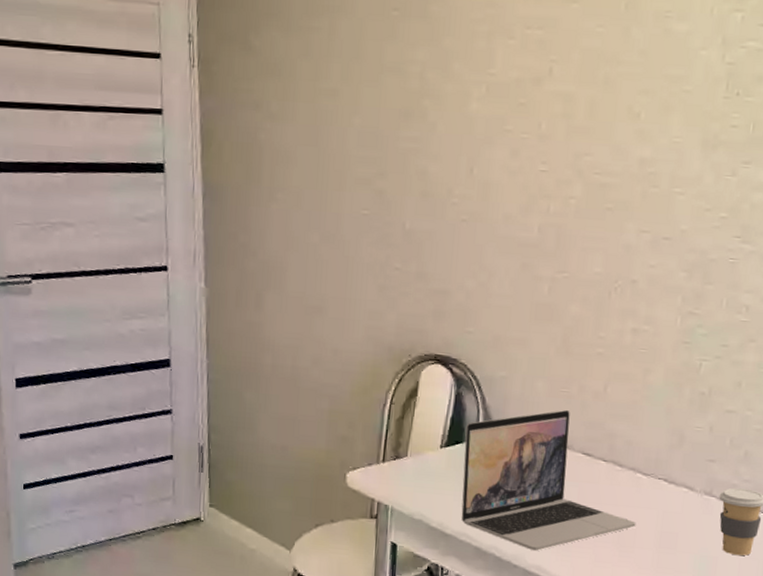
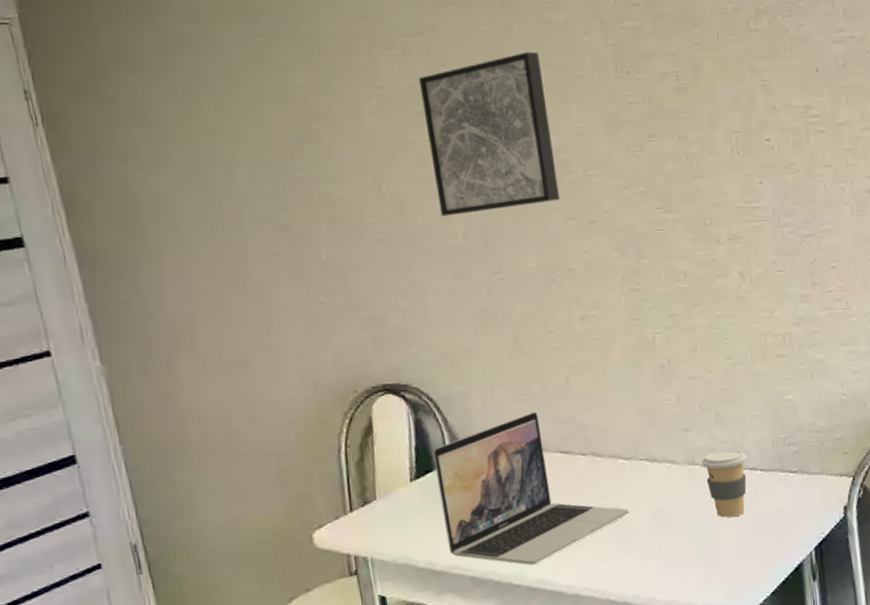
wall art: none [522,58,652,212] -> present [419,51,560,217]

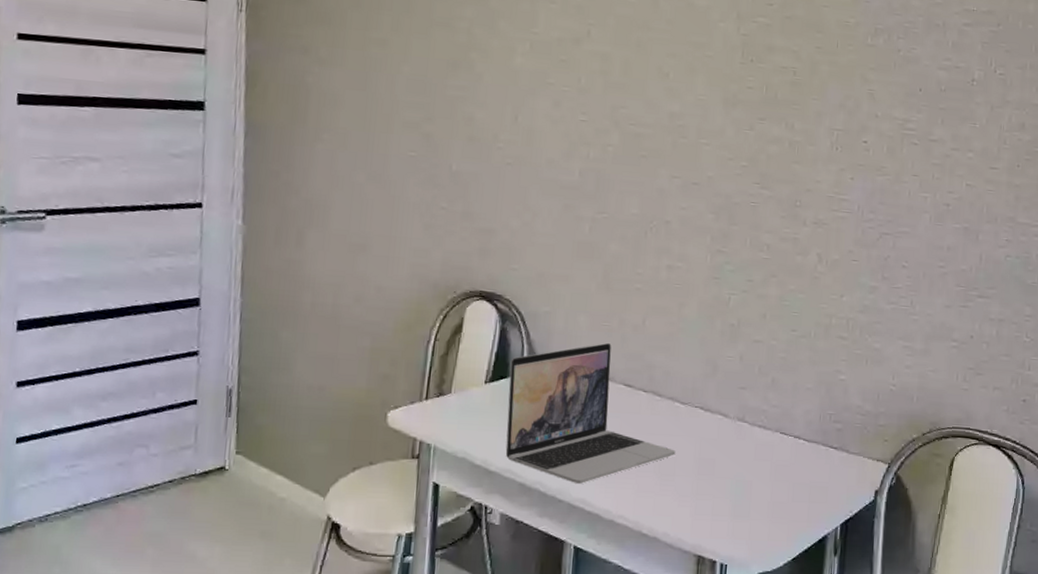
wall art: present [419,51,560,217] -> none [564,26,678,160]
coffee cup: present [701,449,747,518] -> none [751,413,794,478]

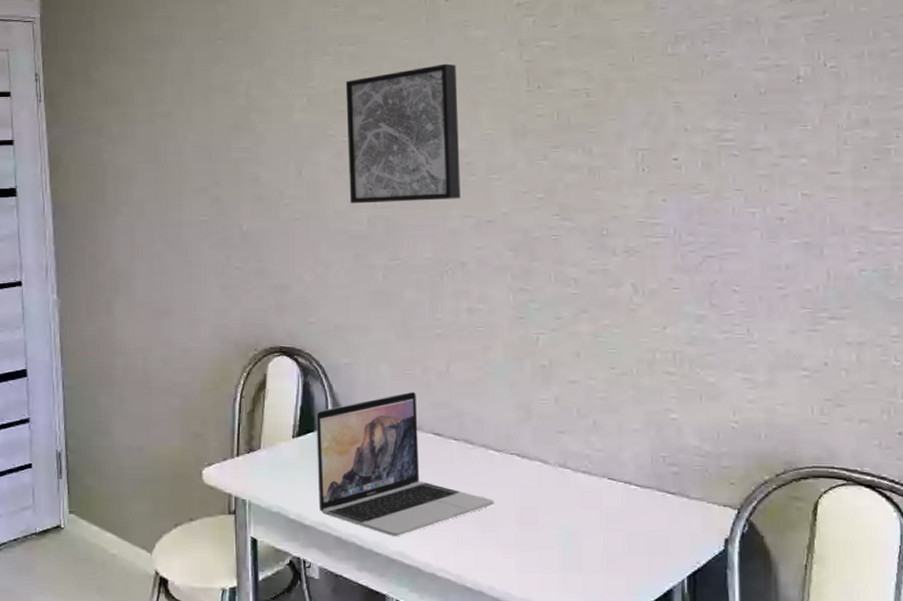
wall art: none [564,26,678,160] -> present [346,63,461,204]

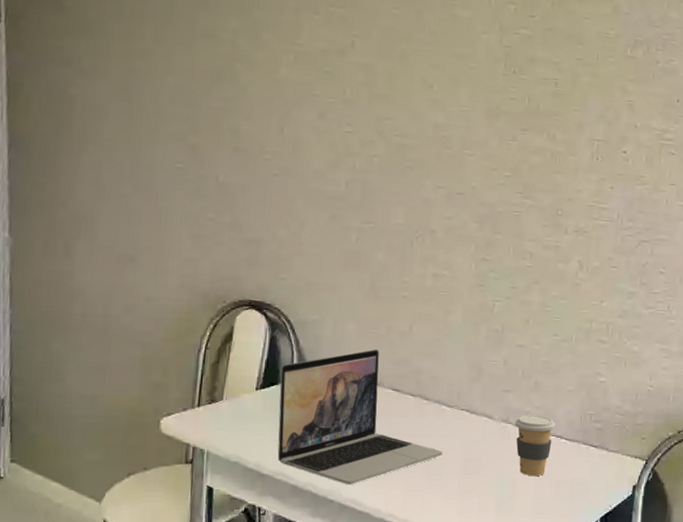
wall art: present [346,63,461,204] -> none [330,38,442,170]
coffee cup: none [573,458,622,527] -> present [514,414,556,476]

